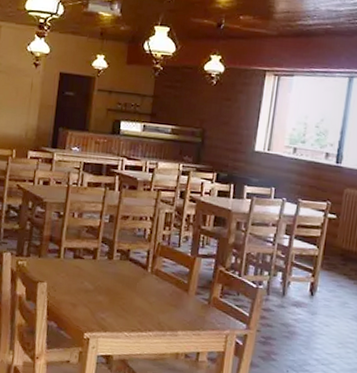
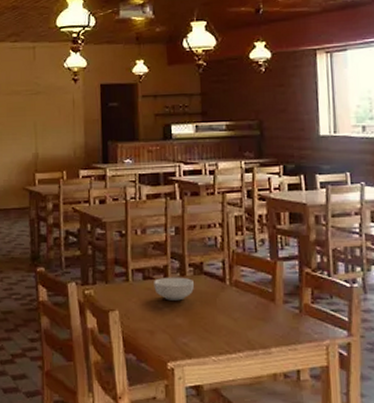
cereal bowl: none [82,258,119,281] -> present [154,277,194,301]

